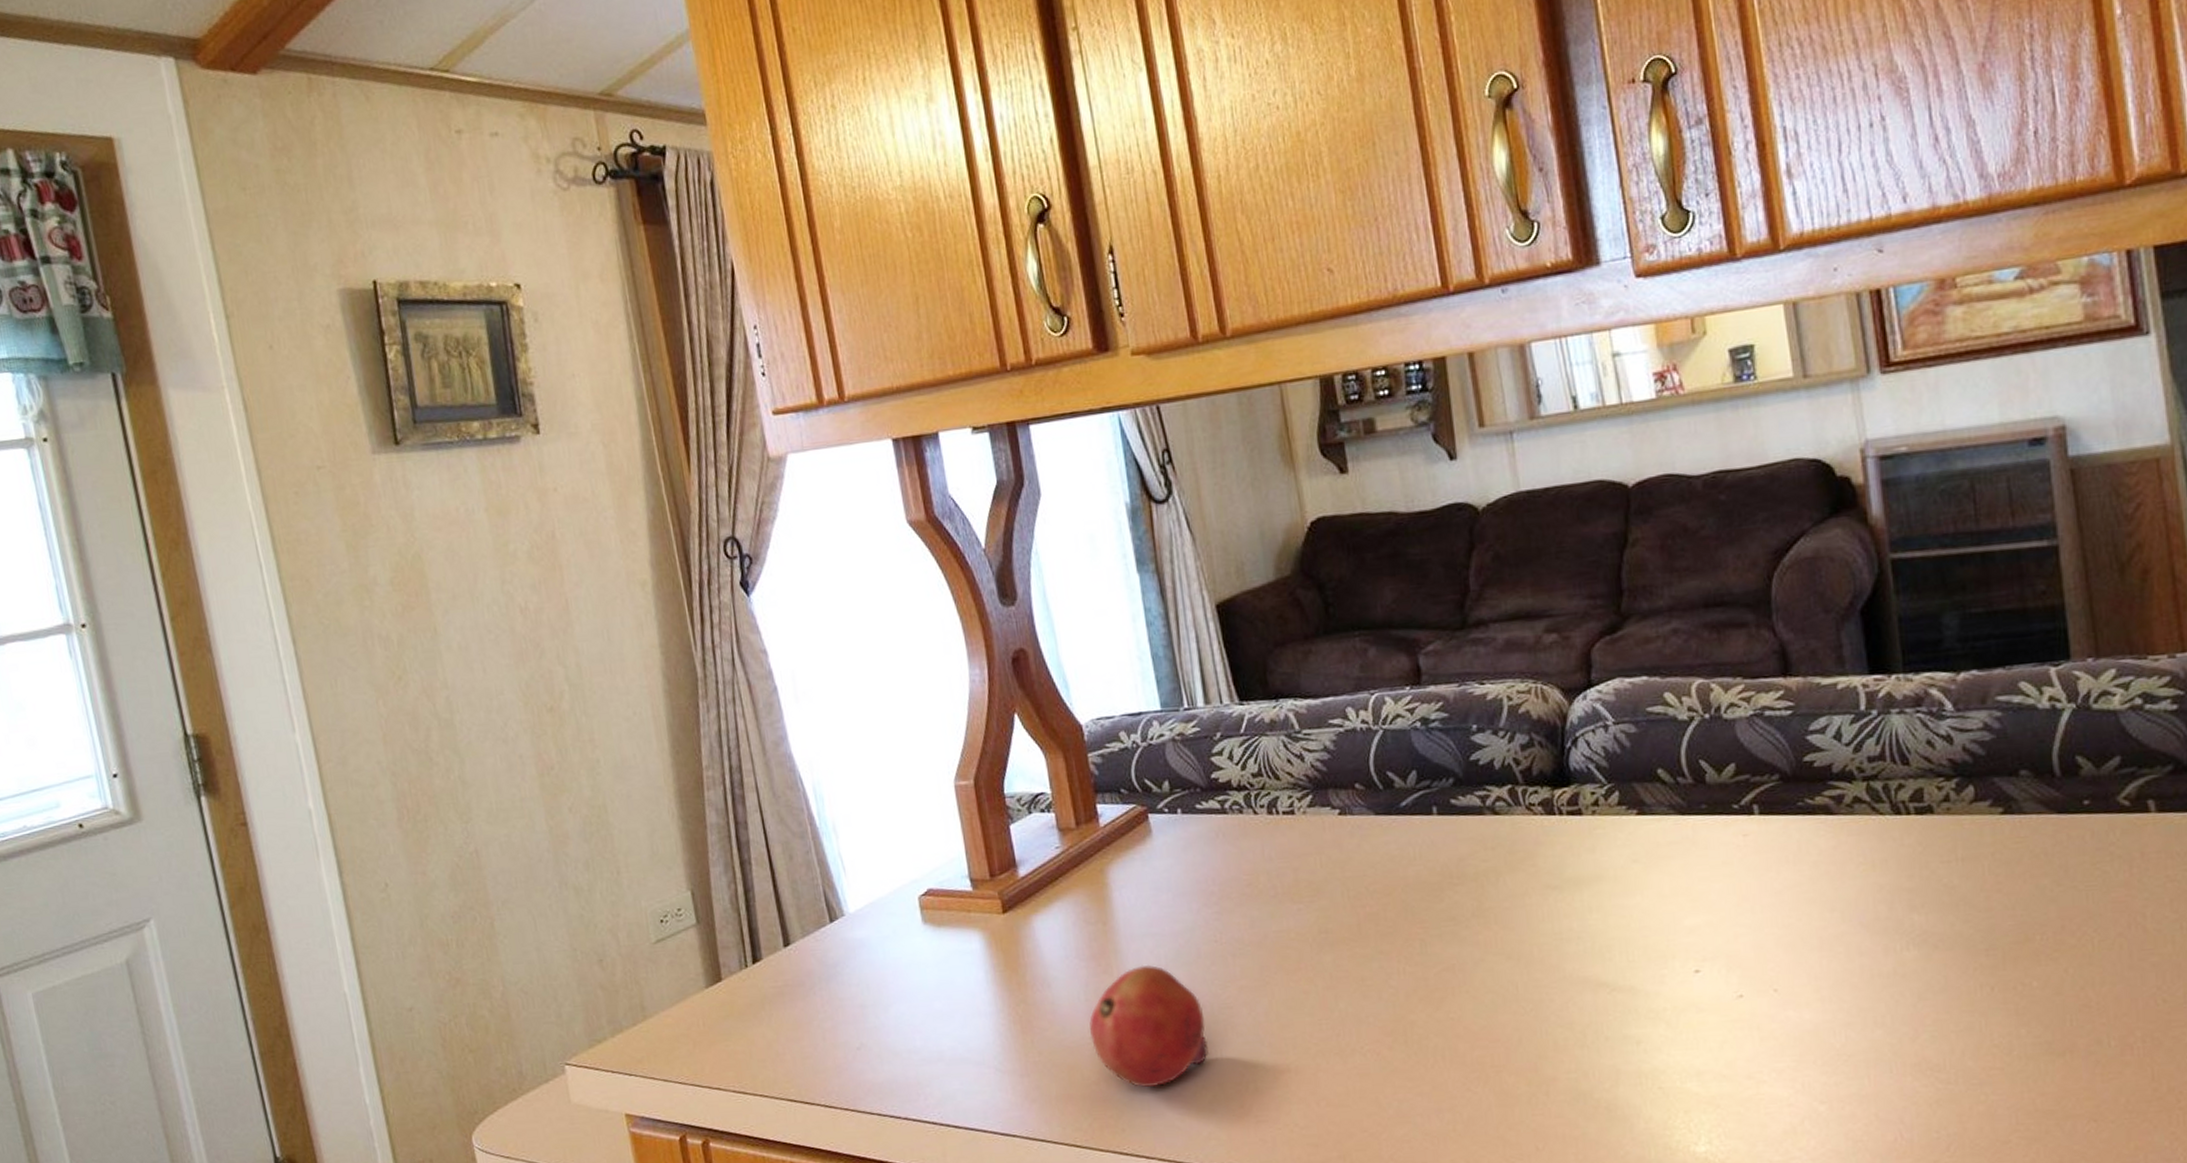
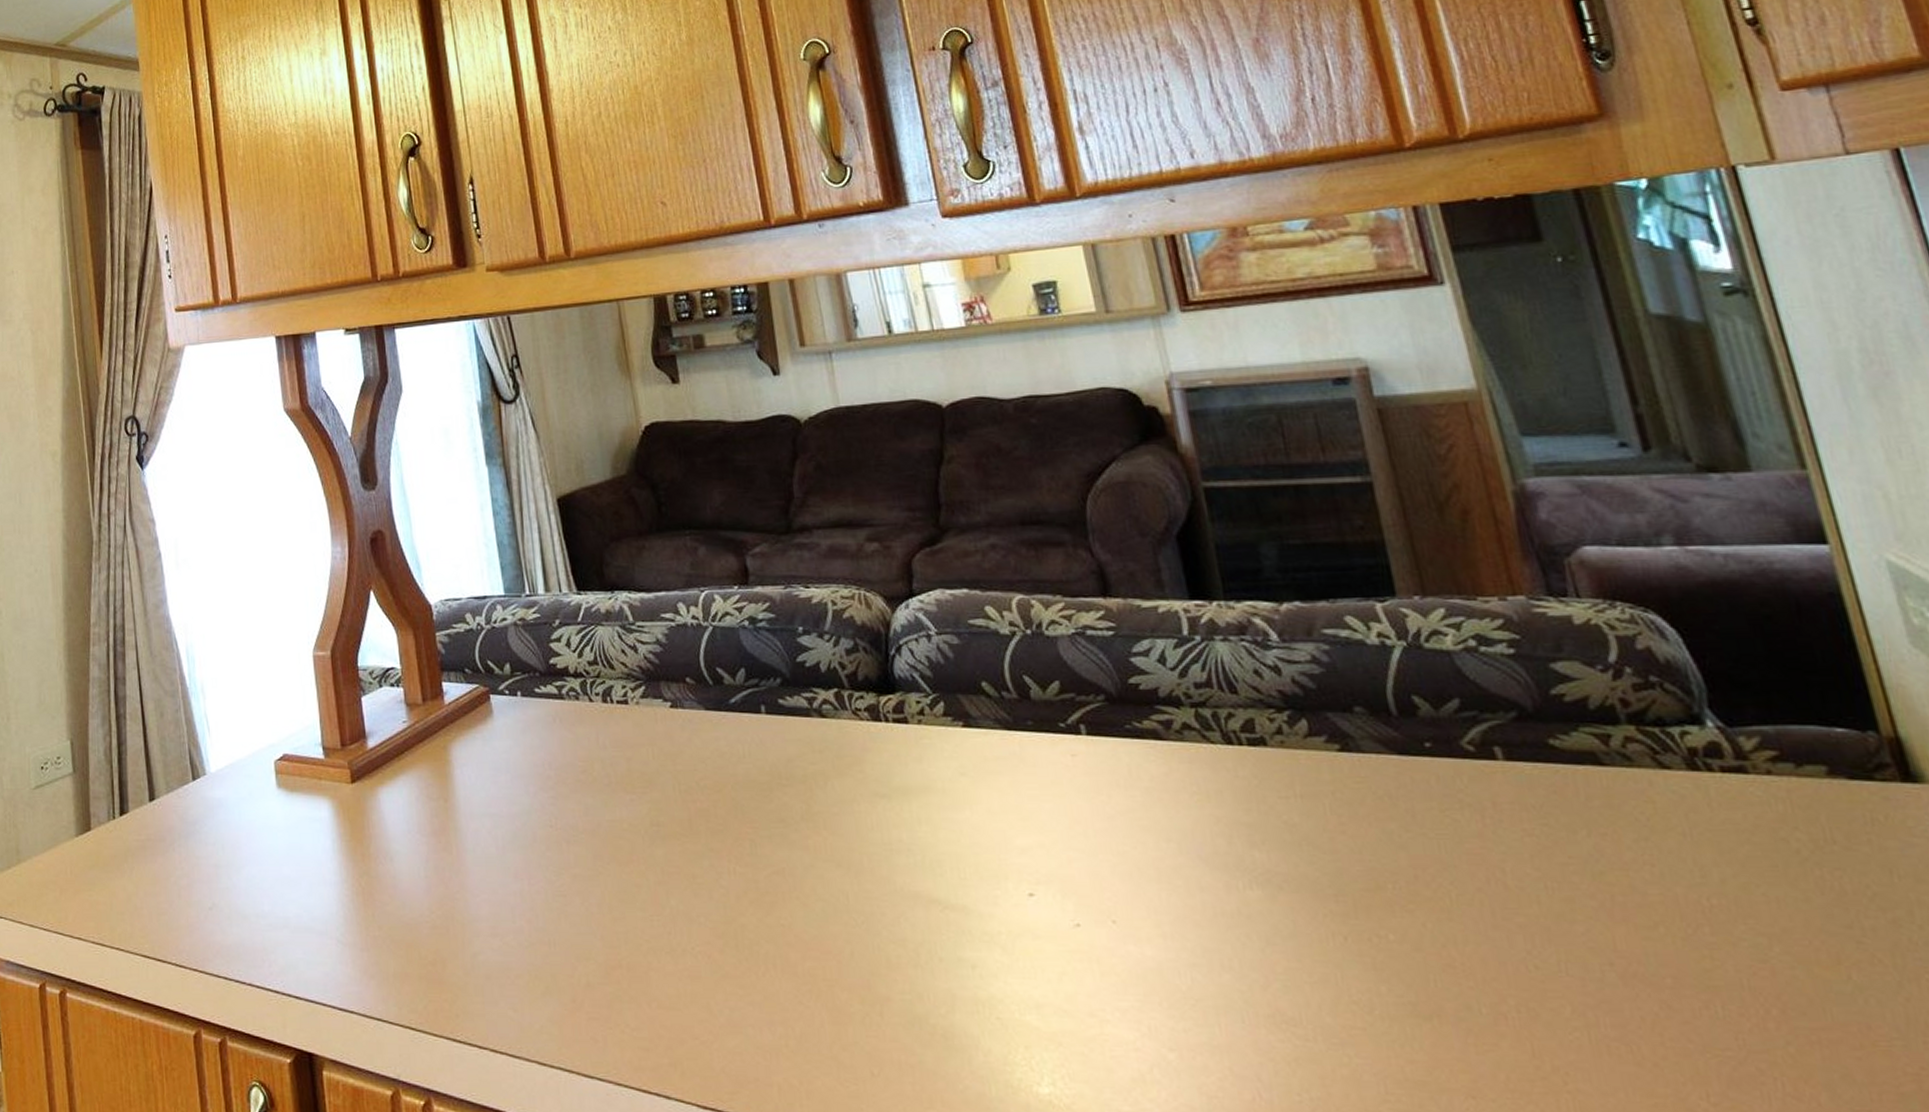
fruit: present [1089,964,1208,1088] -> none [428,845,542,973]

